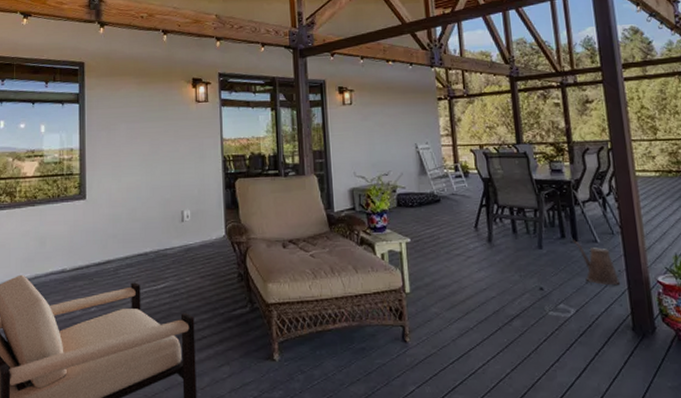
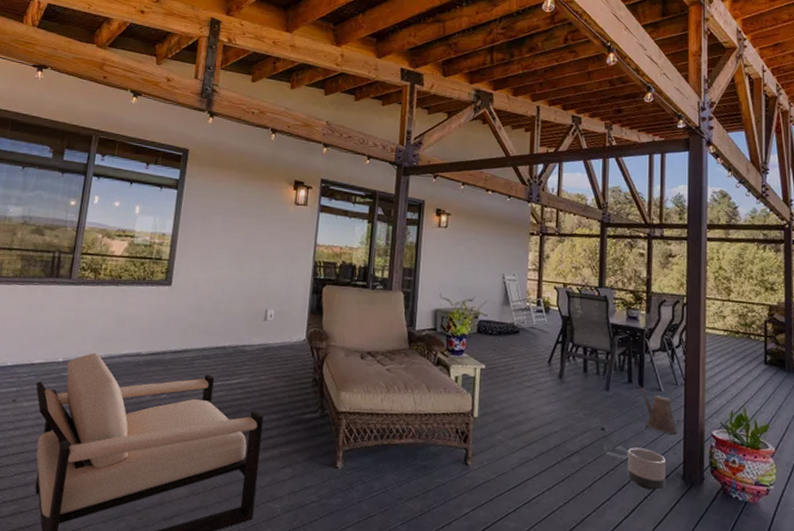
planter: none [571,303,615,346] -> present [627,447,666,490]

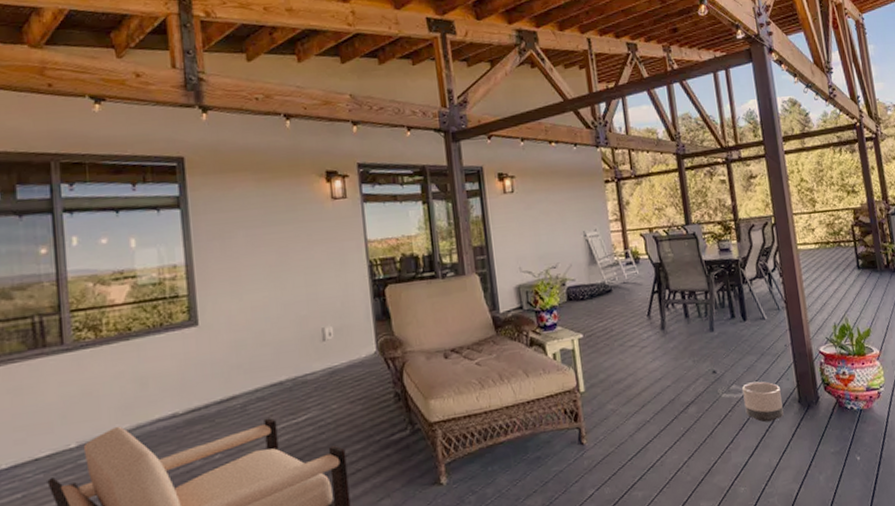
watering can: present [639,386,677,434] -> none [742,319,786,362]

